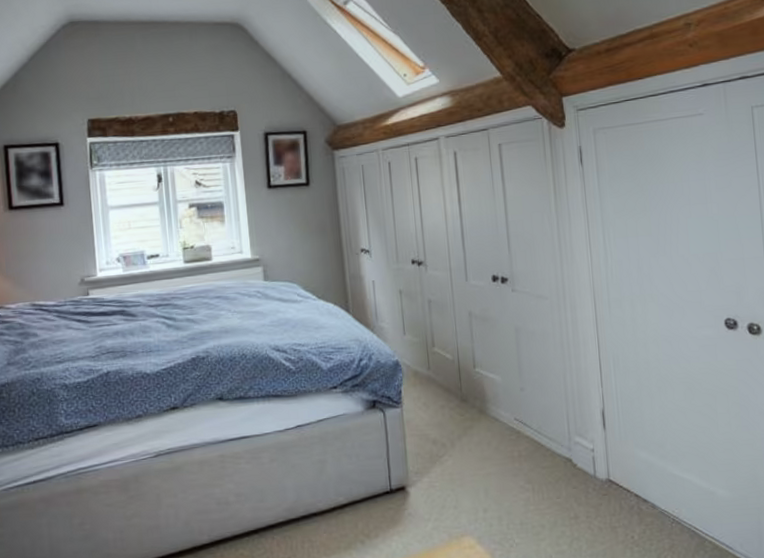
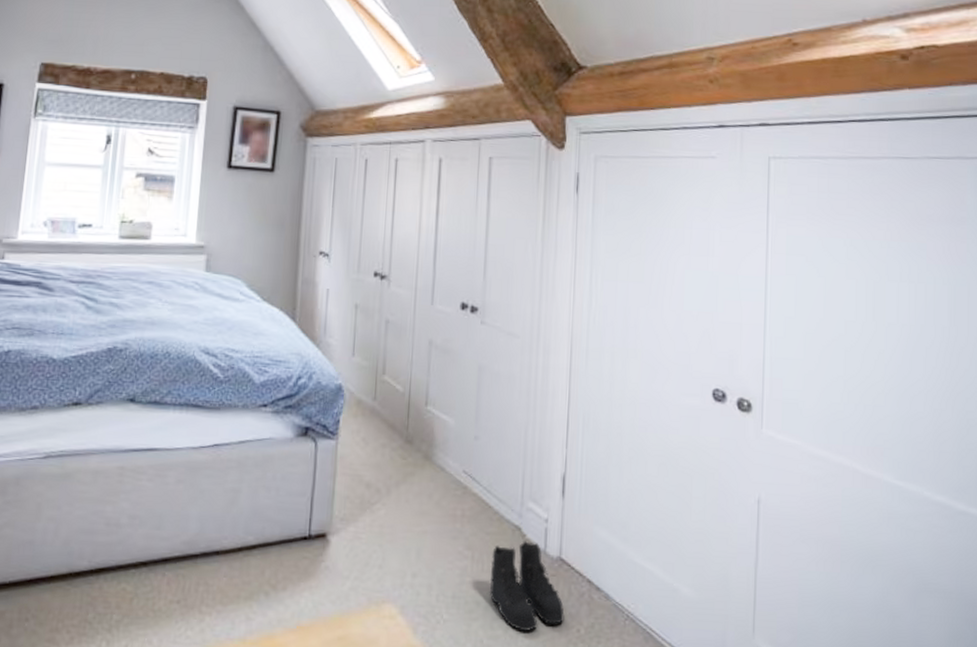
boots: none [549,470,619,544] -> present [489,541,565,631]

